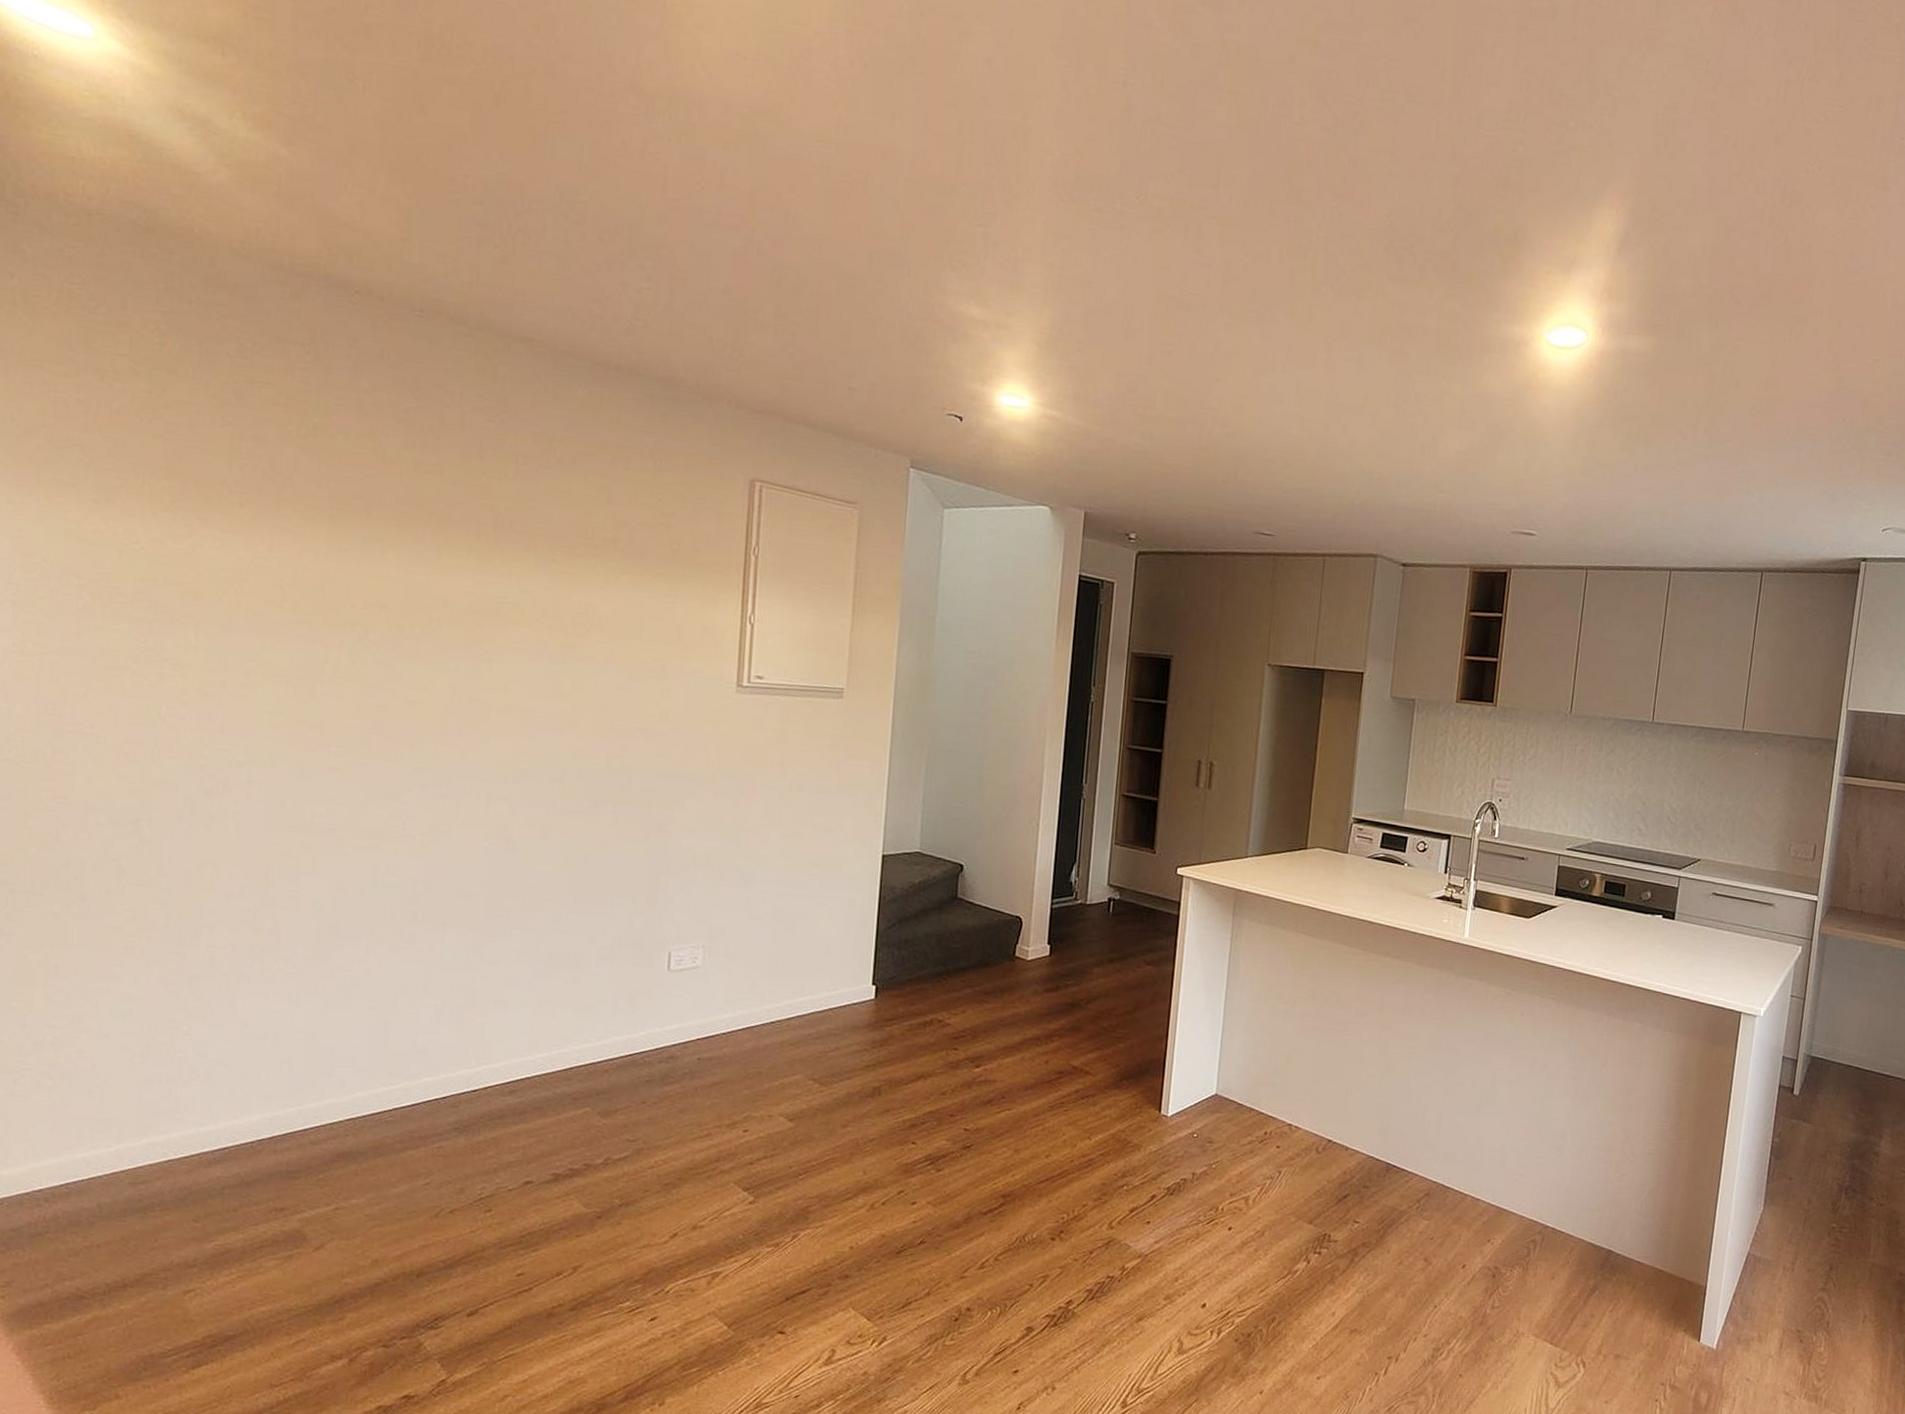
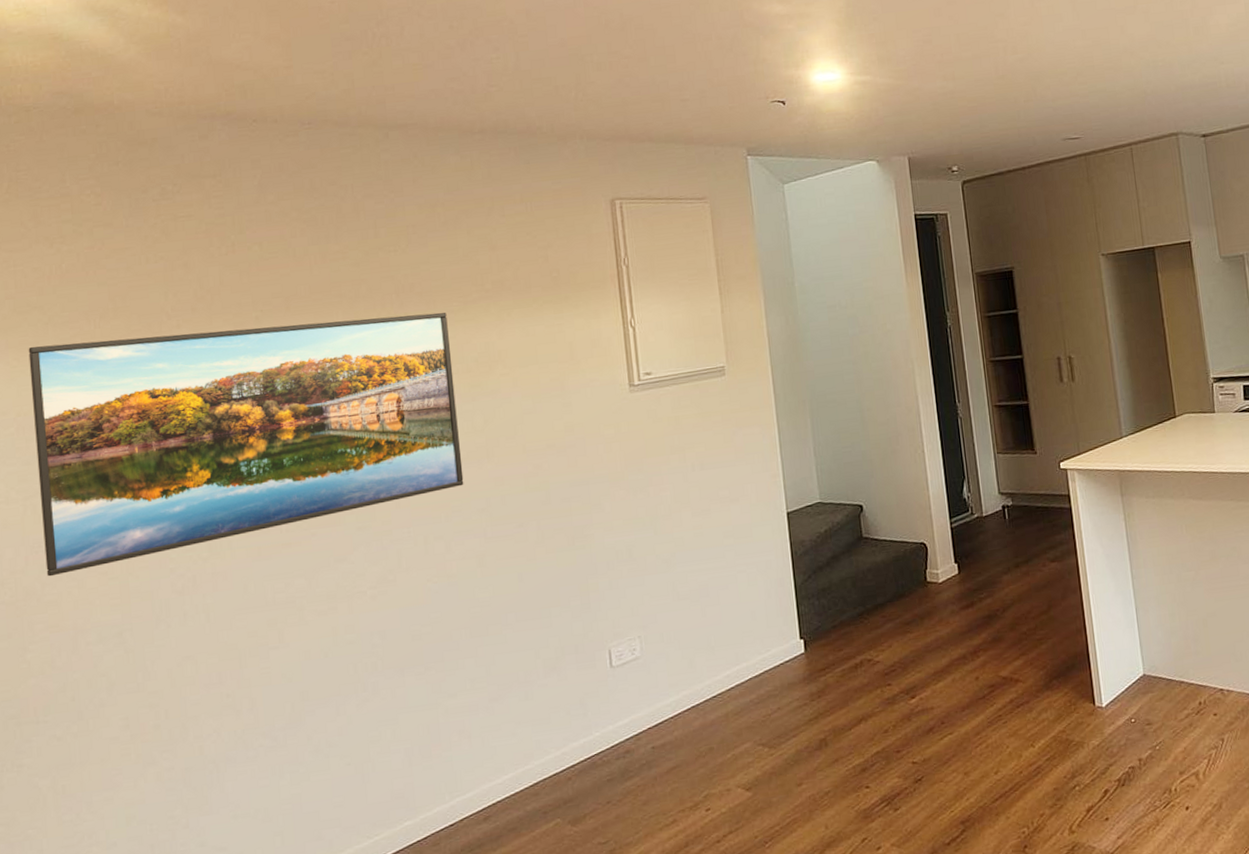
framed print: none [59,487,548,750] -> present [28,312,464,577]

